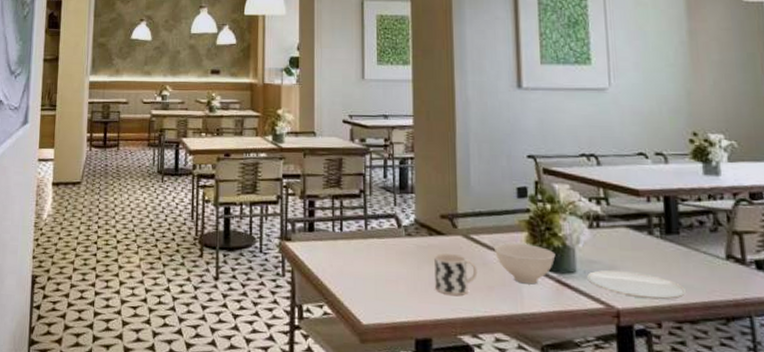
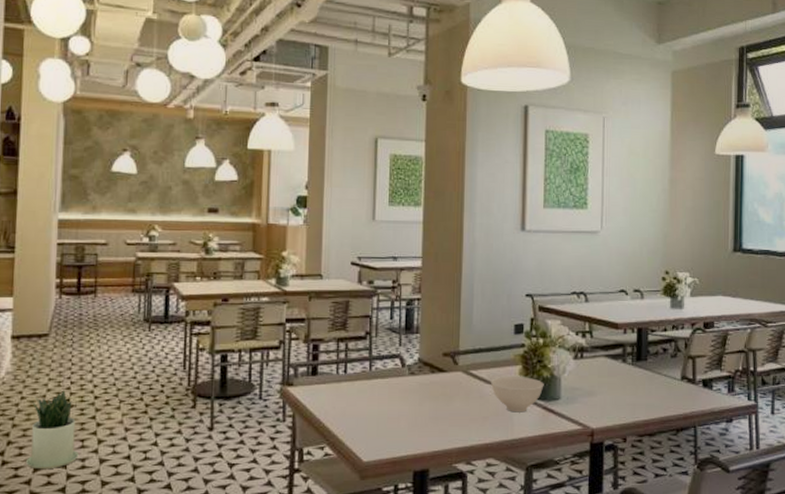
planter: none [61,233,104,306] -> present [25,390,79,470]
cup: present [433,252,478,295] -> none [434,388,474,427]
plate: present [587,269,687,300] -> none [569,395,649,418]

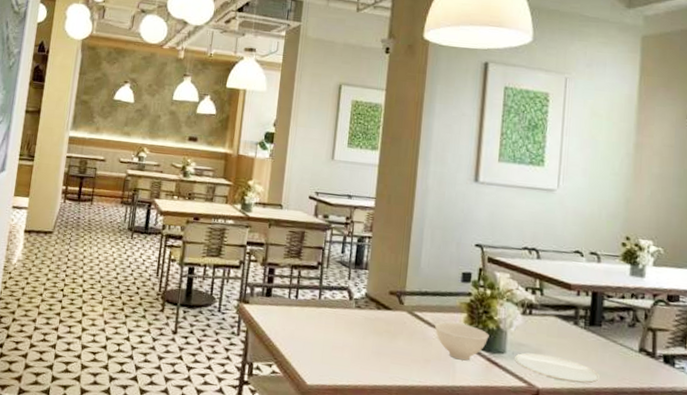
planter: present [25,390,79,470] -> none [24,281,67,348]
plate: none [569,395,649,418] -> present [515,353,601,384]

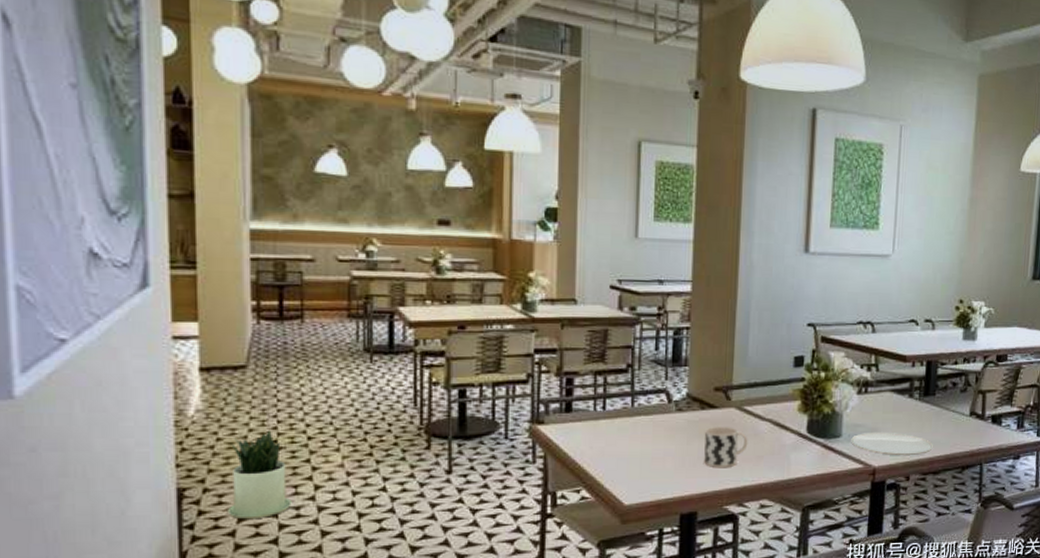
planter: none [24,281,67,348] -> present [226,430,292,520]
cup: none [377,326,417,365] -> present [703,426,748,467]
bowl: present [435,322,489,361] -> none [767,413,825,451]

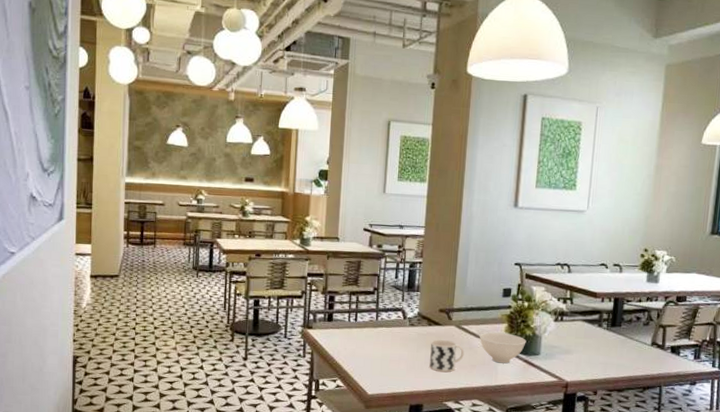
planter: present [226,430,292,520] -> none [102,320,142,382]
bowl: none [767,413,825,451] -> present [480,332,527,364]
plate: present [851,431,934,456] -> none [548,352,619,375]

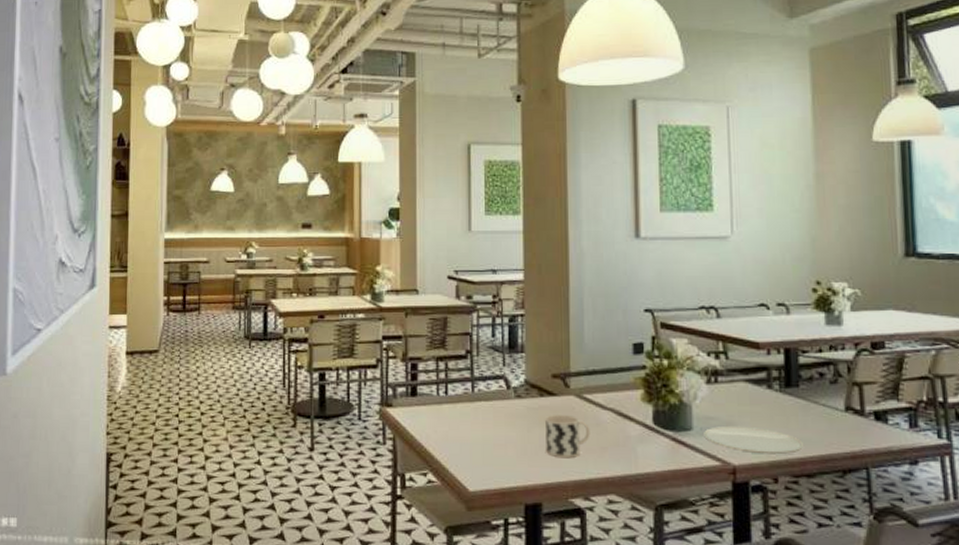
bowl: present [480,332,527,364] -> none [609,402,672,444]
plate: none [548,352,619,375] -> present [704,425,805,455]

